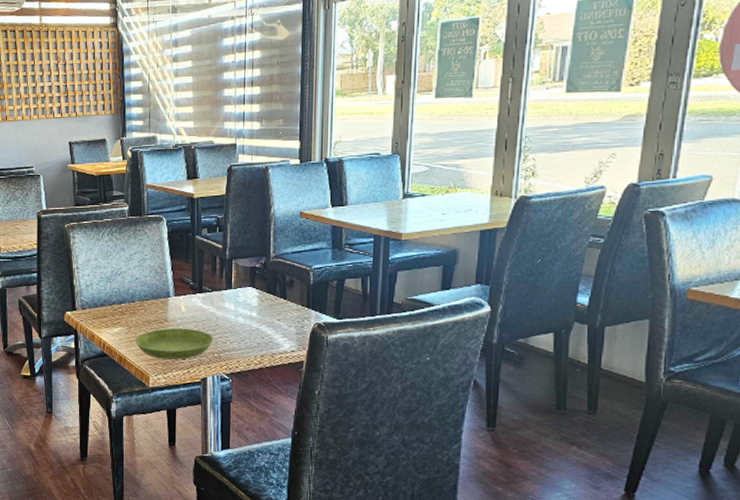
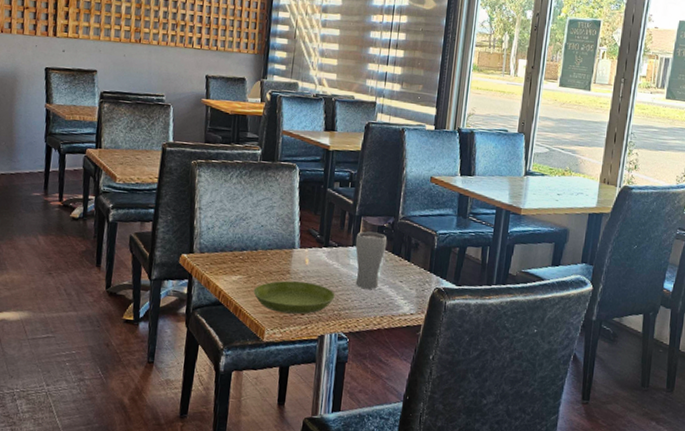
drinking glass: none [228,273,261,330] -> present [355,231,387,289]

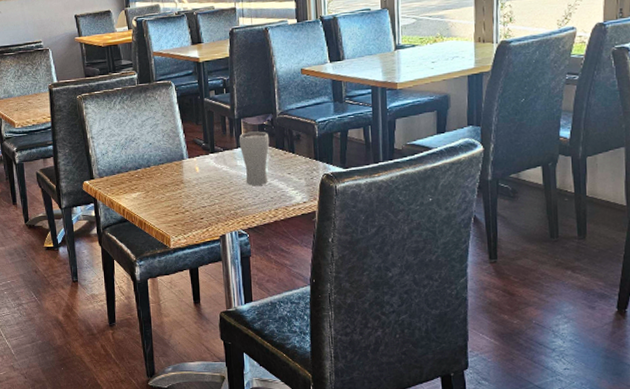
saucer: present [253,280,335,315] -> none [153,188,229,220]

